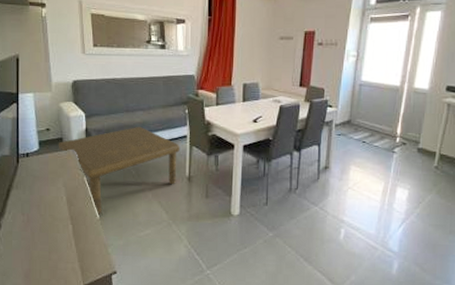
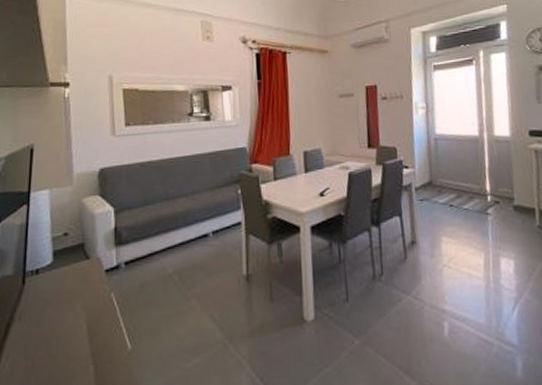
coffee table: present [58,126,180,217] -> none [78,216,234,348]

